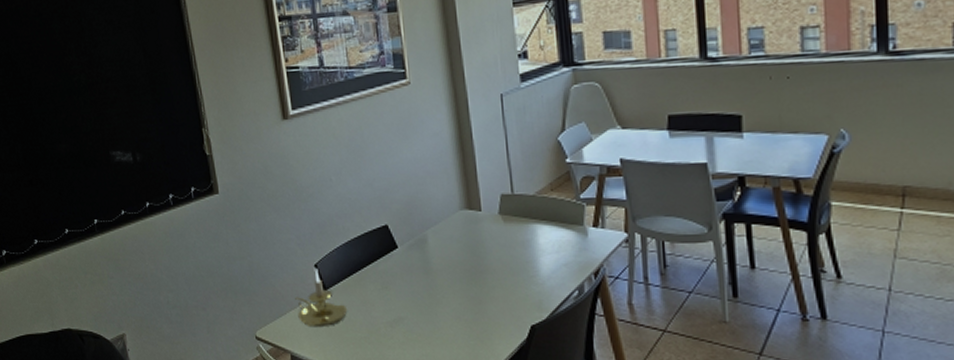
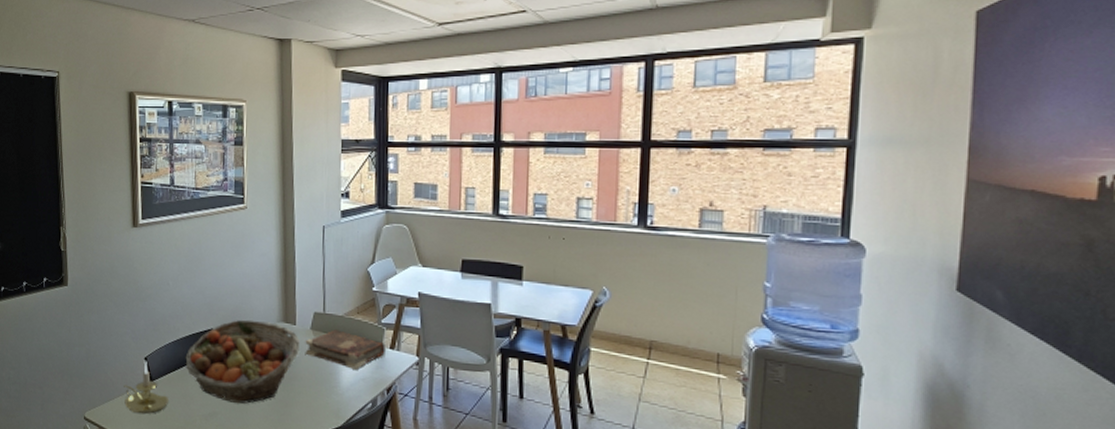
fruit basket: none [360,210,489,305] -> present [185,319,300,404]
book: none [494,211,588,254] -> present [305,329,385,370]

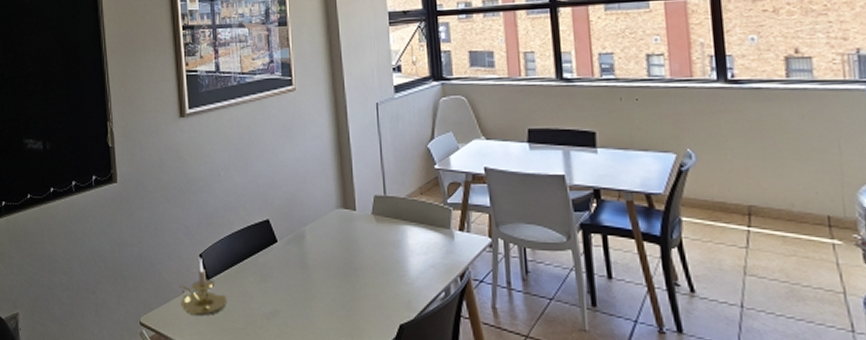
fruit basket: present [185,319,300,404] -> none [242,207,362,299]
book: present [305,329,385,370] -> none [367,213,454,256]

